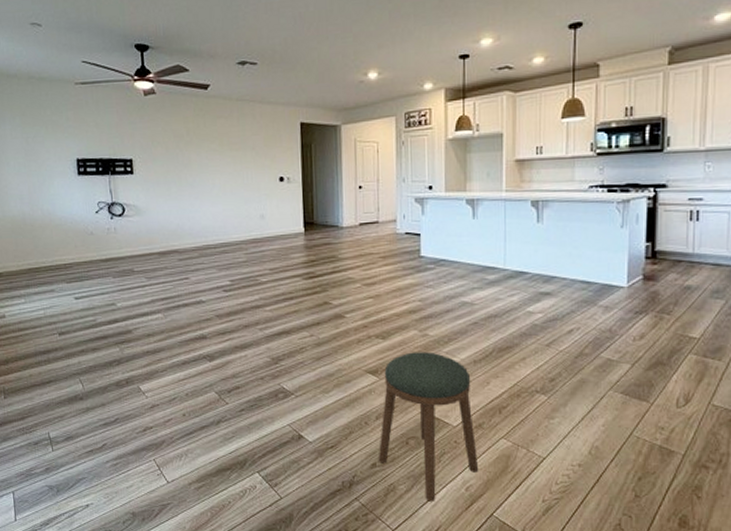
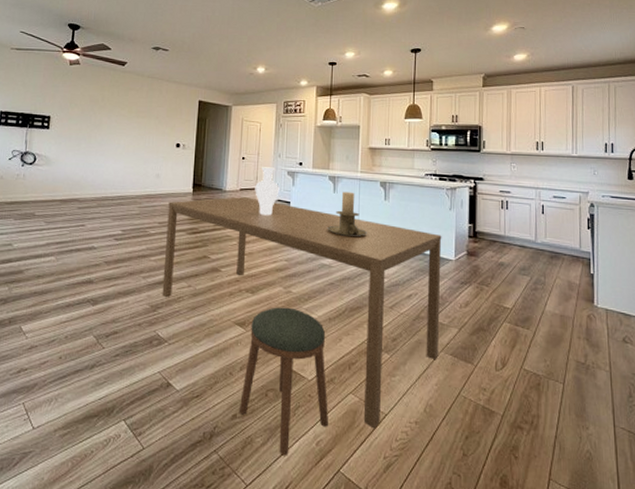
dining table: none [278,232,611,473] -> present [162,197,442,429]
vase: none [377,195,407,252] -> present [255,167,280,216]
candle holder: none [467,216,516,269] -> present [327,191,367,238]

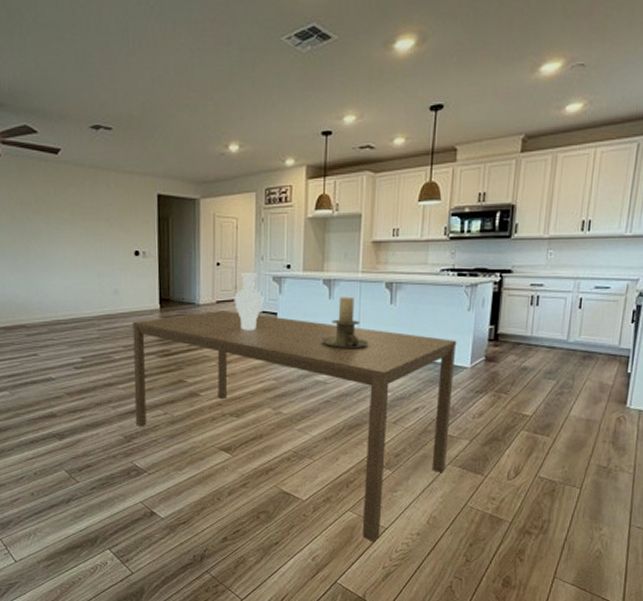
stool: present [238,307,329,456] -> none [229,429,326,572]

